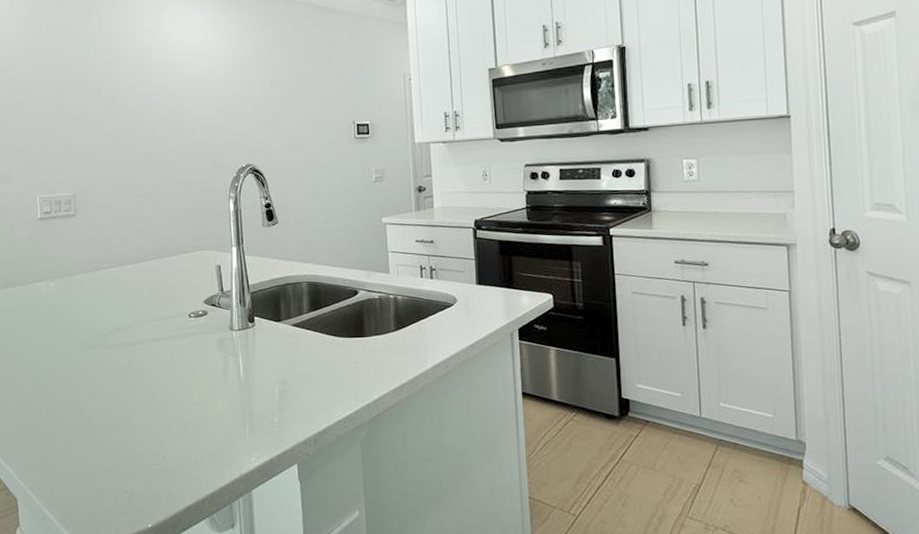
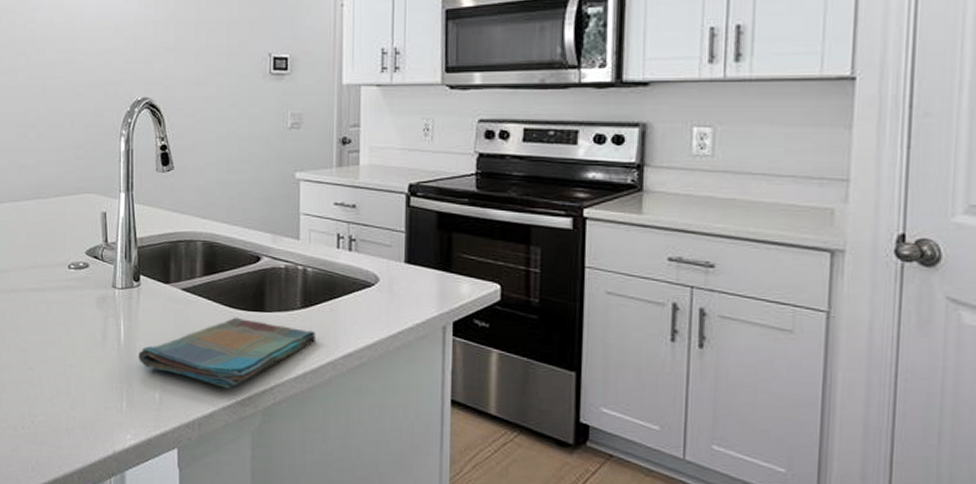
dish towel: none [257,344,409,407] -> present [138,317,315,389]

